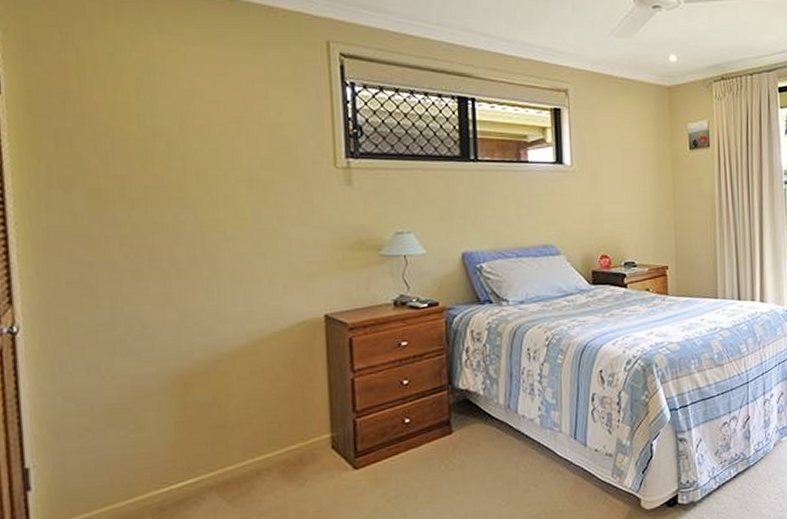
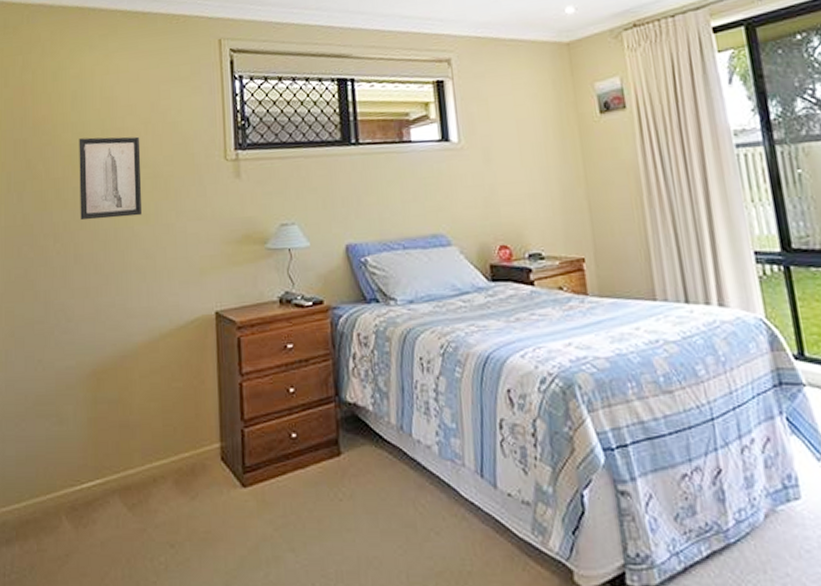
wall art: none [148,133,235,223] -> present [79,136,142,221]

